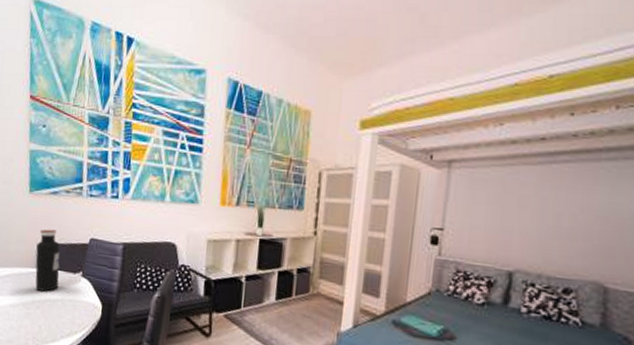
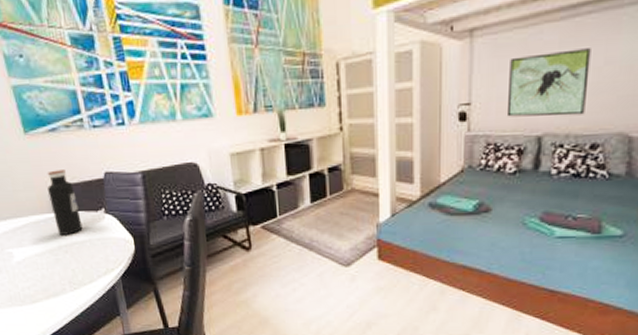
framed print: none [478,192,567,258] -> present [506,48,591,117]

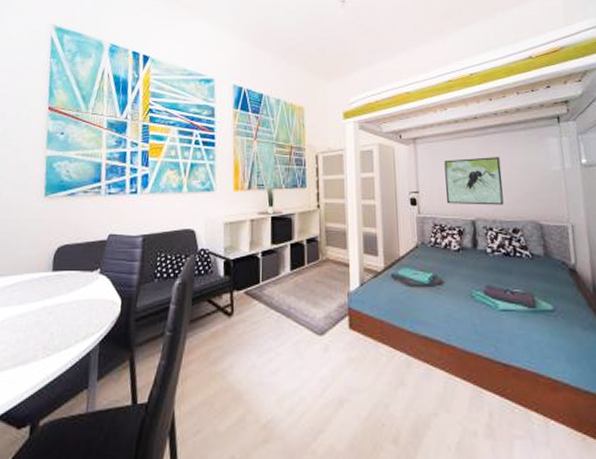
water bottle: present [47,169,83,235] -> none [47,230,76,295]

